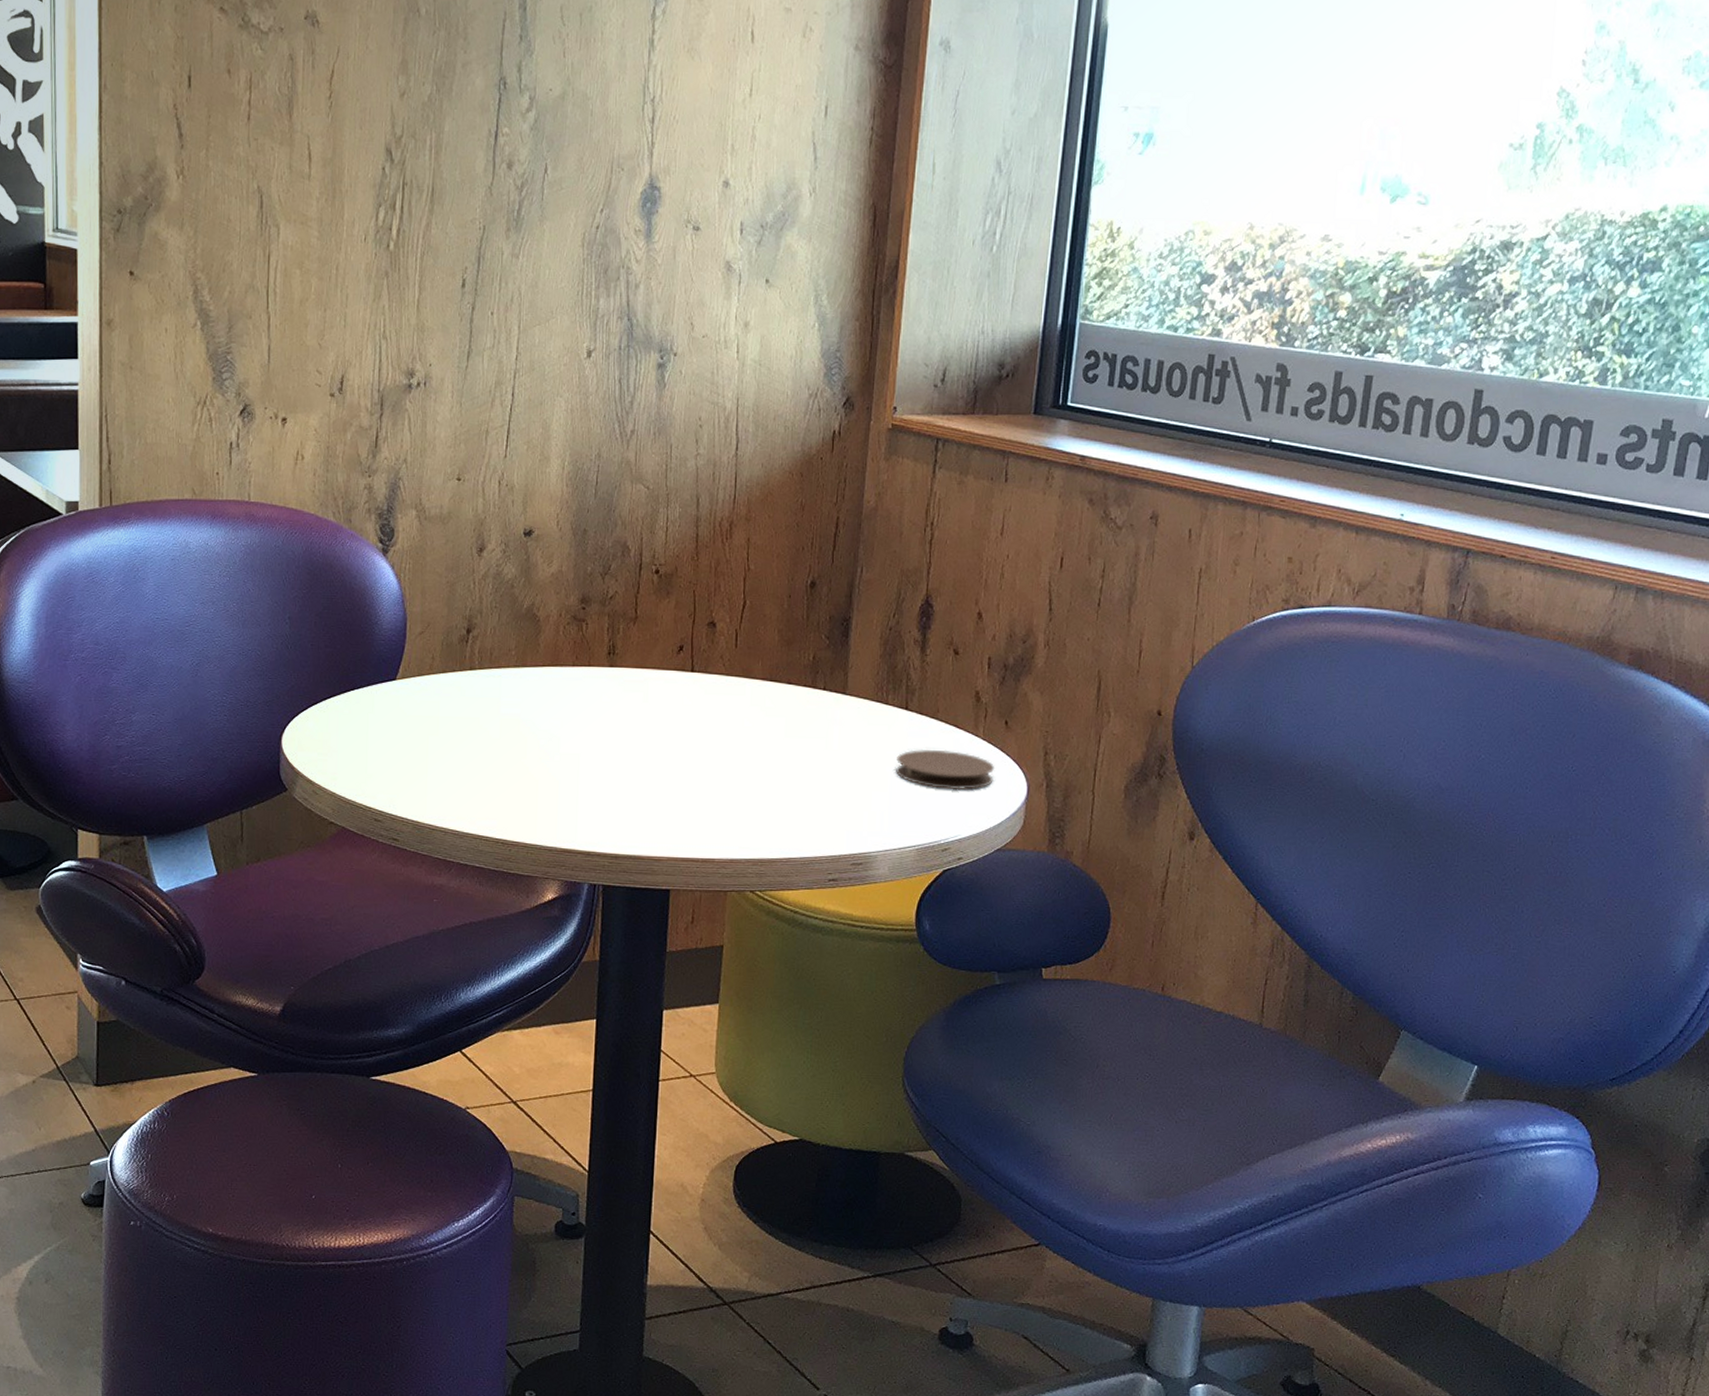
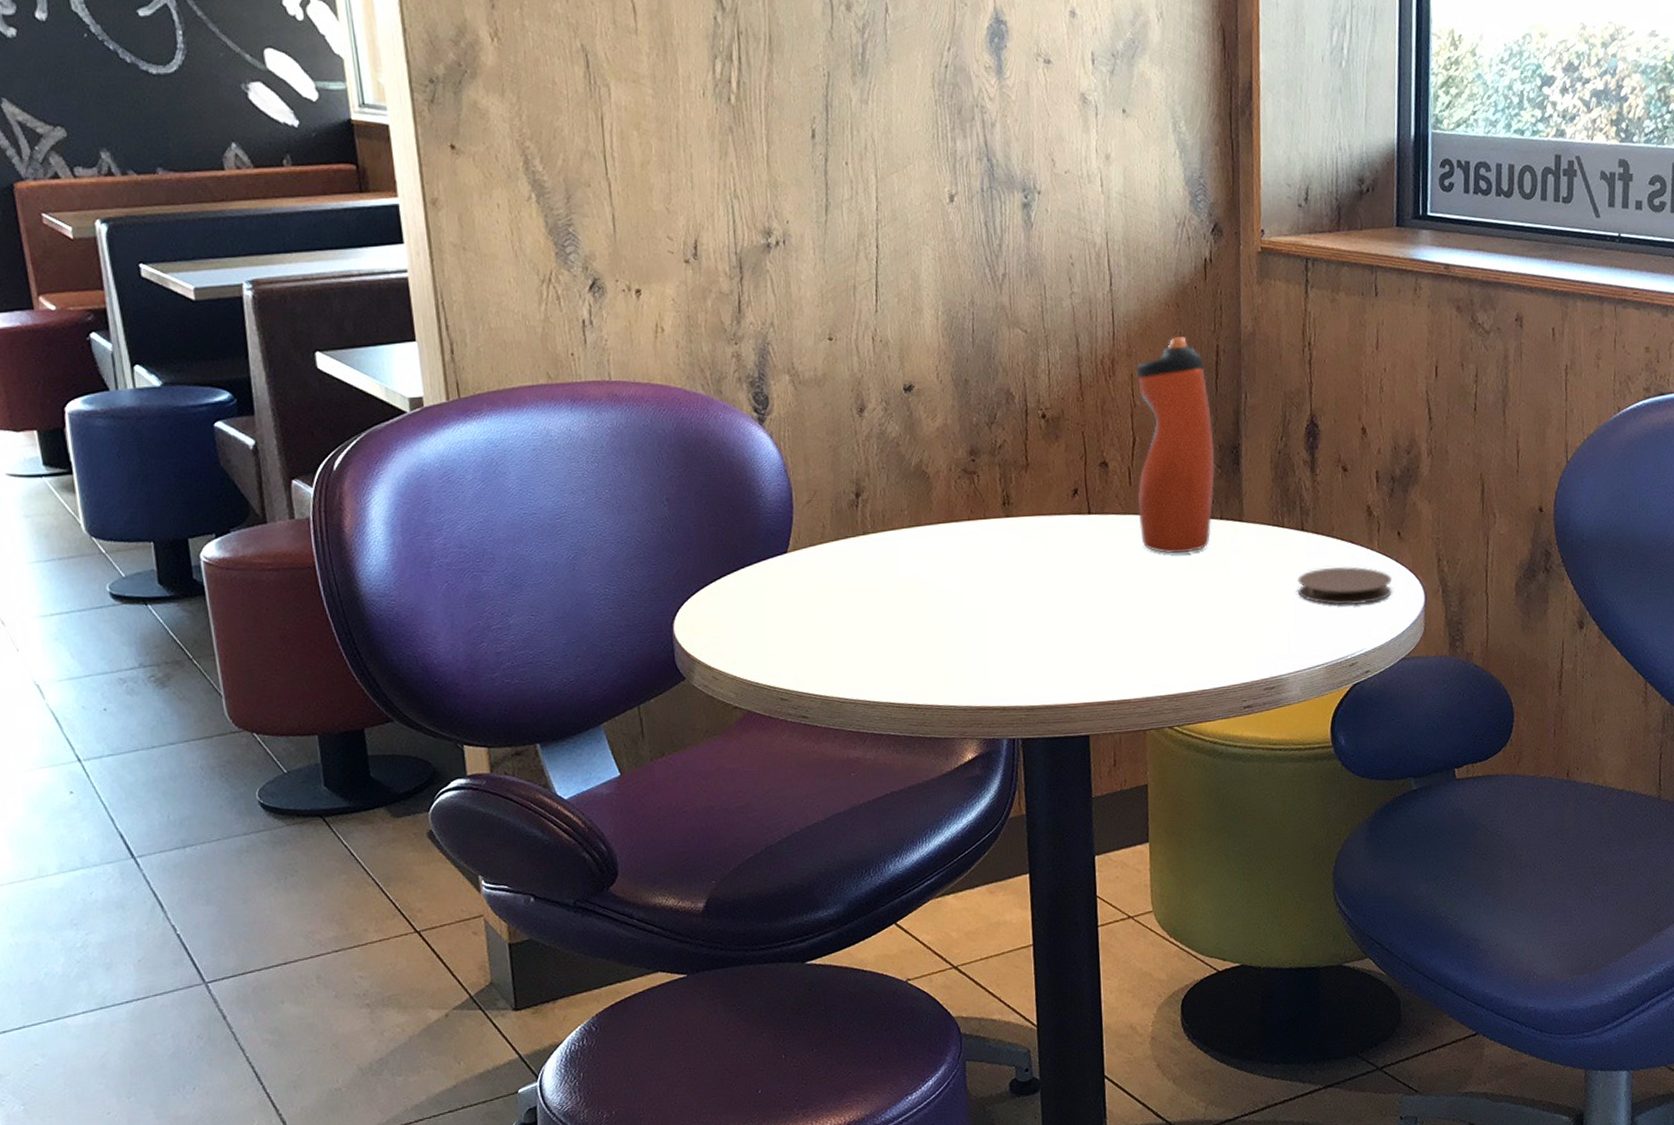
water bottle: none [741,506,825,720] -> present [1136,337,1215,554]

